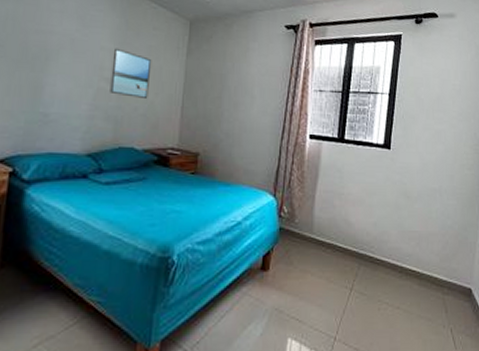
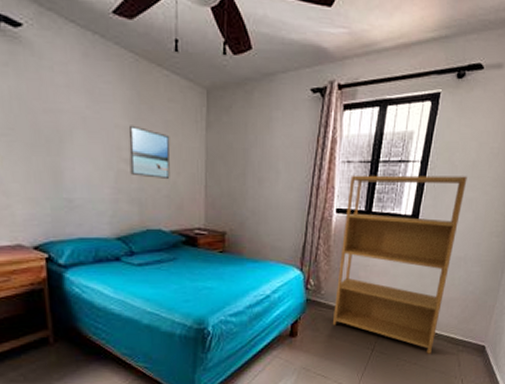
bookshelf: none [307,103,434,296] -> present [332,175,467,354]

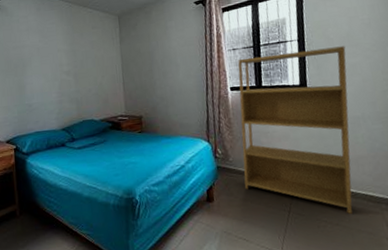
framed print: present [129,125,171,179] -> none [67,48,97,82]

